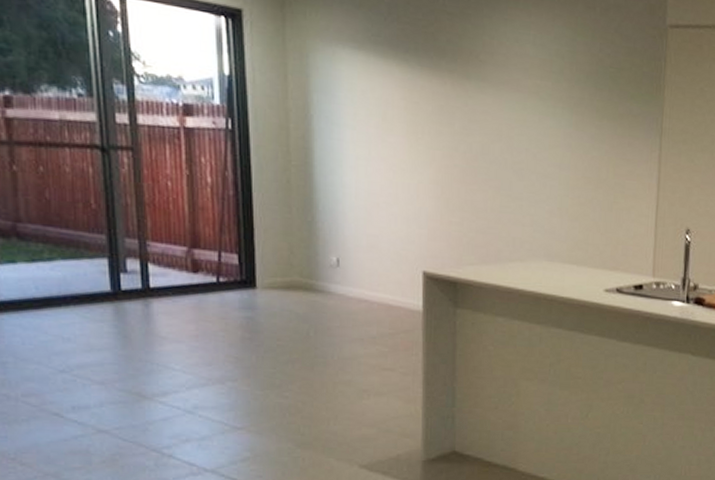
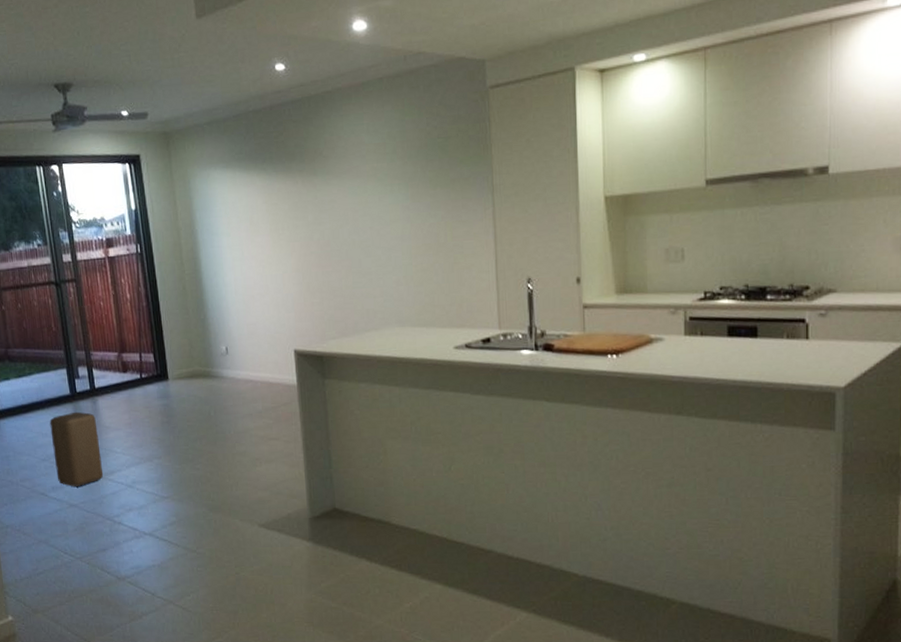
stool: none [76,314,152,409] -> present [49,411,104,488]

